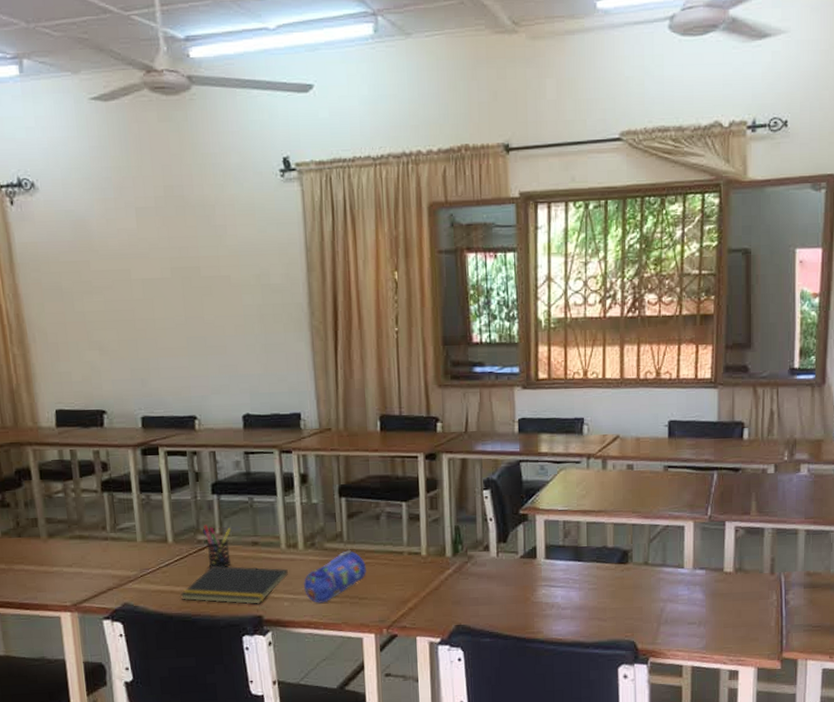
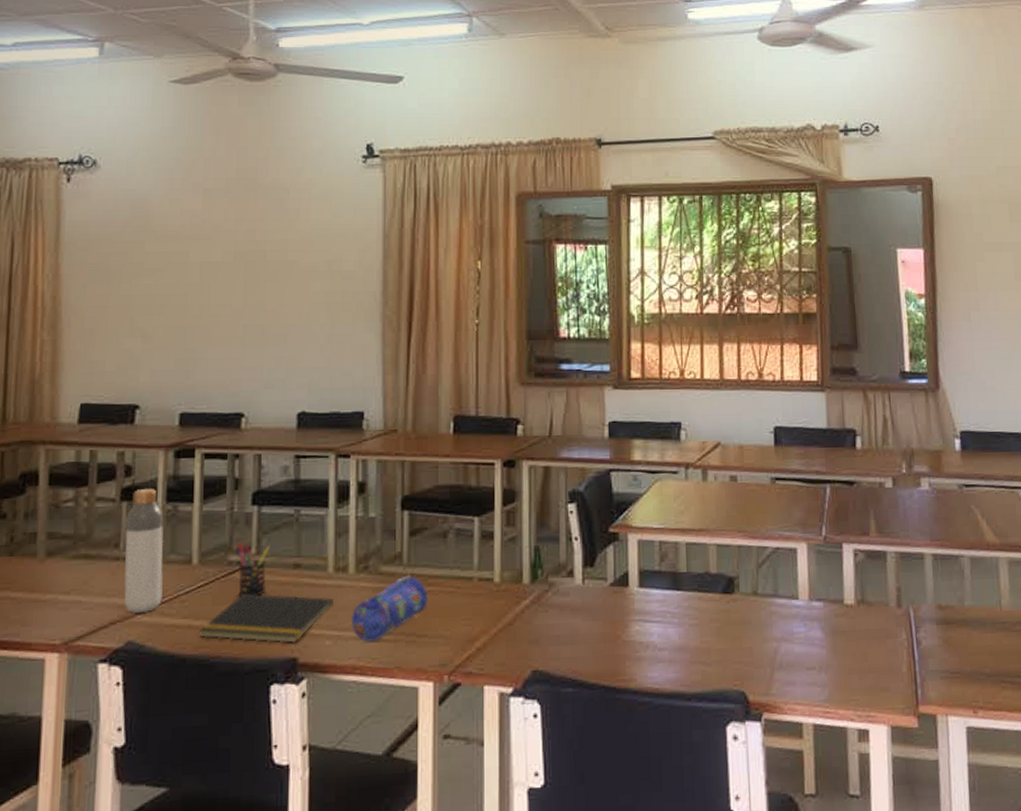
bottle: none [108,481,147,581] -> present [124,488,164,613]

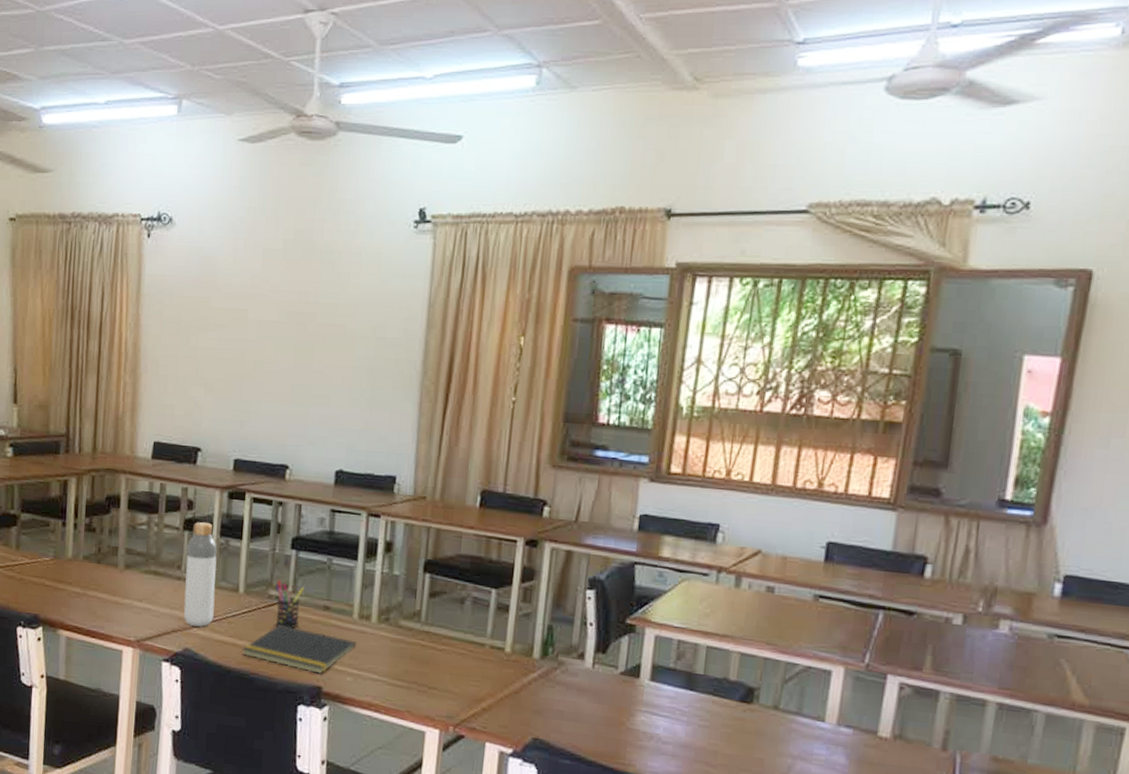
pencil case: present [350,574,428,642] -> none [369,631,441,686]

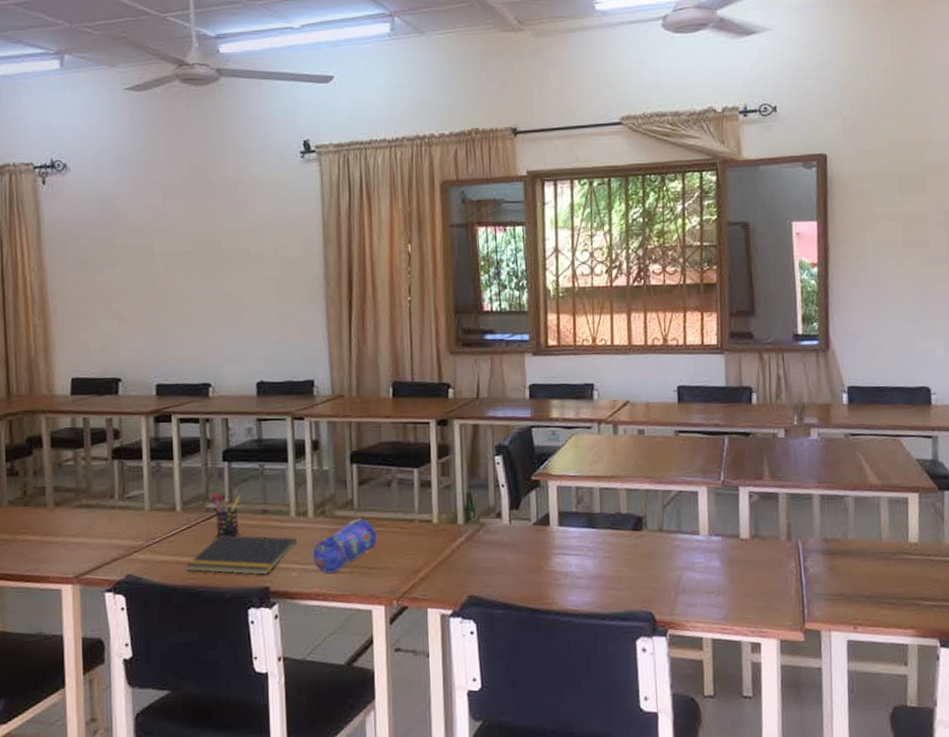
bottle: present [183,521,218,627] -> none [118,448,153,552]
pencil case: none [369,631,441,686] -> present [312,517,377,574]

